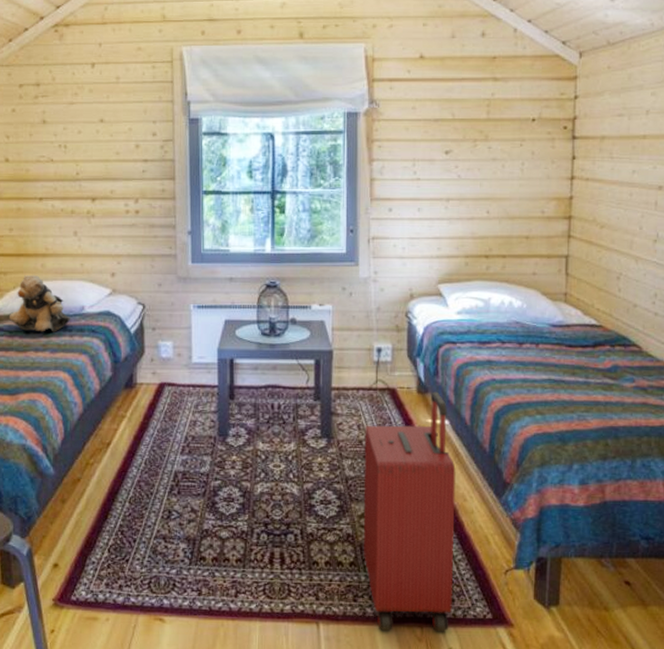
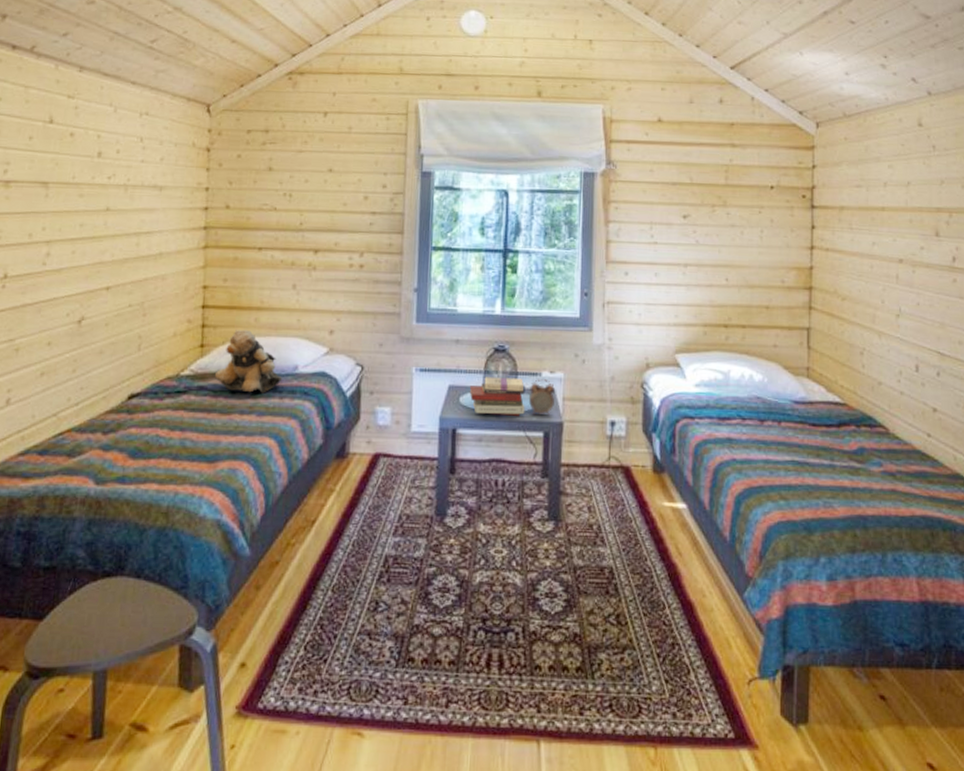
books: none [244,311,297,346] -> present [469,377,525,416]
alarm clock: none [299,312,324,345] -> present [528,379,555,416]
suitcase: present [363,391,456,632] -> none [592,471,694,754]

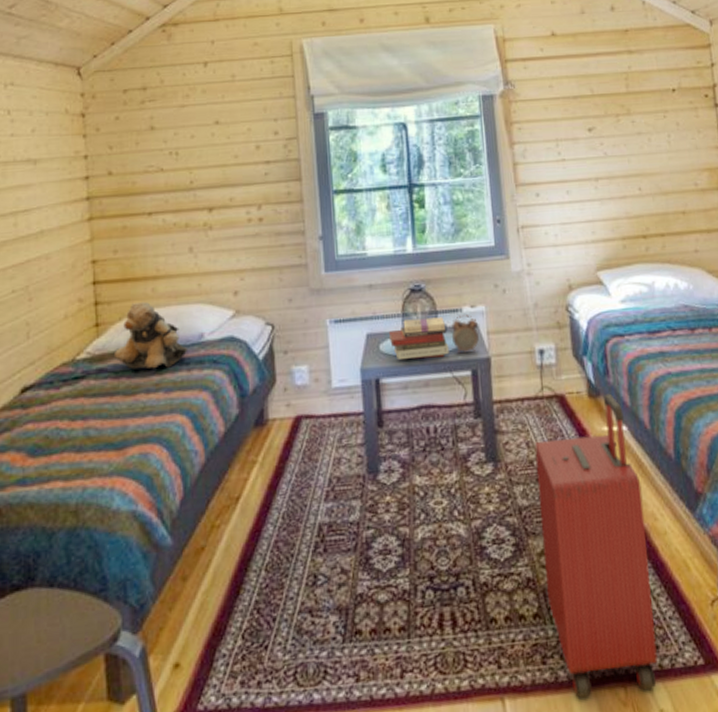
suitcase: none [592,471,694,754] -> present [534,393,658,698]

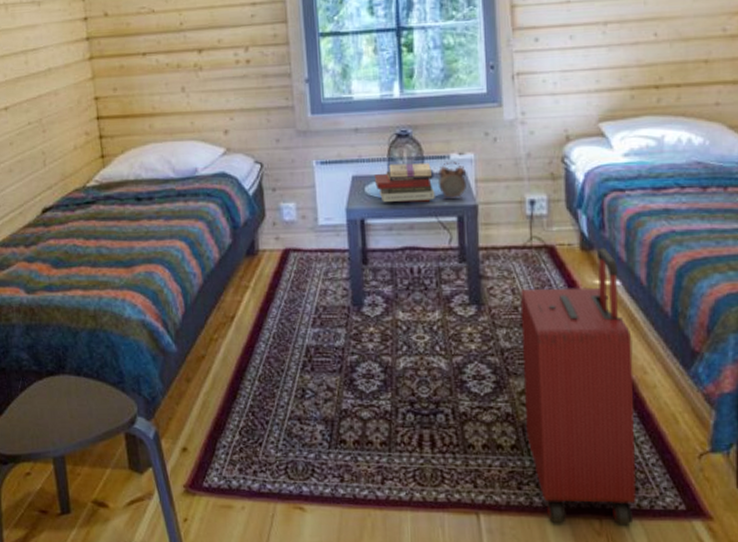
teddy bear: present [113,301,189,370] -> none [118,136,184,199]

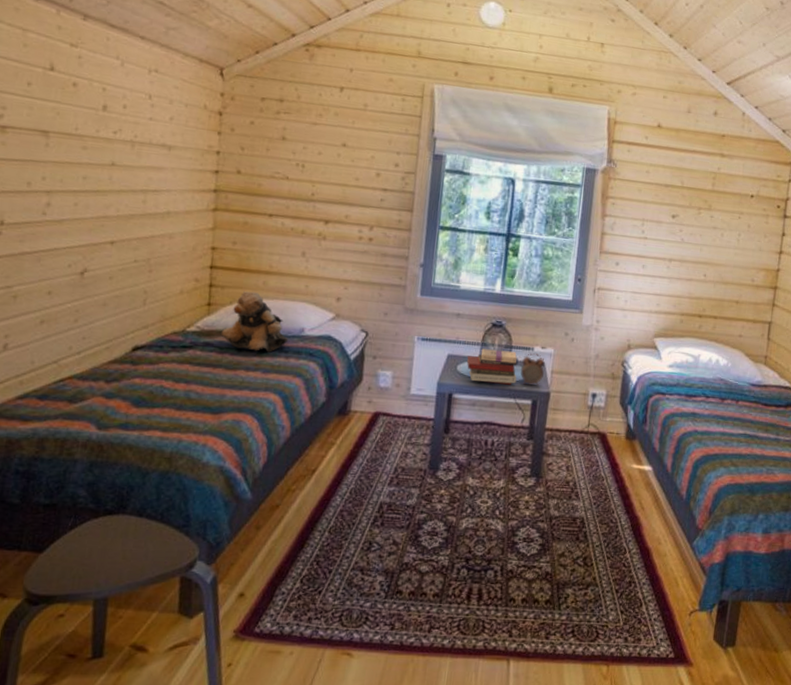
teddy bear: none [118,136,184,199] -> present [221,291,289,352]
suitcase: present [520,247,637,525] -> none [560,438,654,671]

